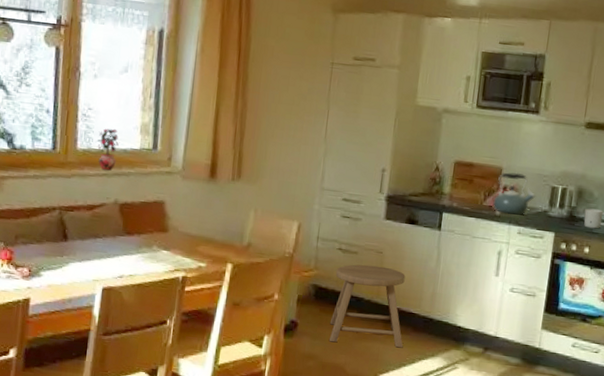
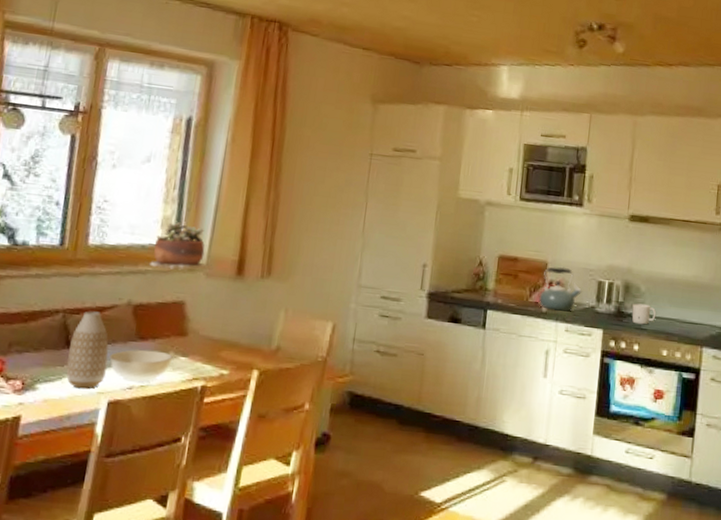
vase: none [65,208,100,276] -> present [66,311,109,388]
potted flower: present [97,128,119,172] -> none [111,222,136,269]
bowl: none [101,243,156,272] -> present [109,349,173,383]
succulent plant: none [127,128,188,174] -> present [145,222,213,271]
stool: present [329,264,406,348] -> none [365,368,449,461]

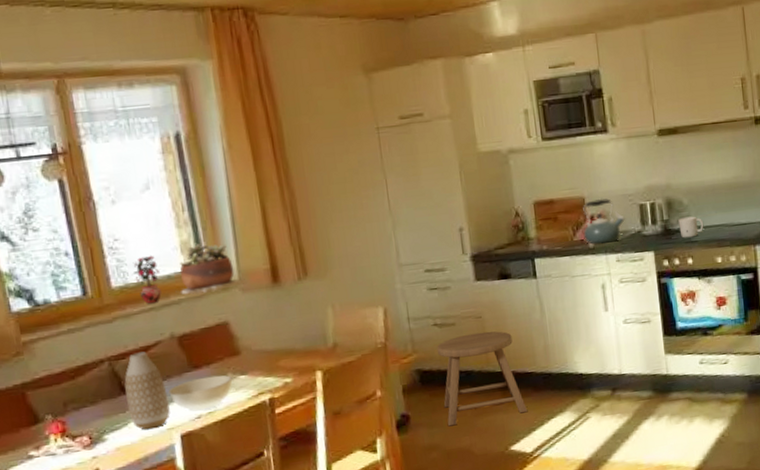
potted flower: none [111,222,136,269] -> present [132,255,162,305]
stool: none [365,368,449,461] -> present [436,331,528,427]

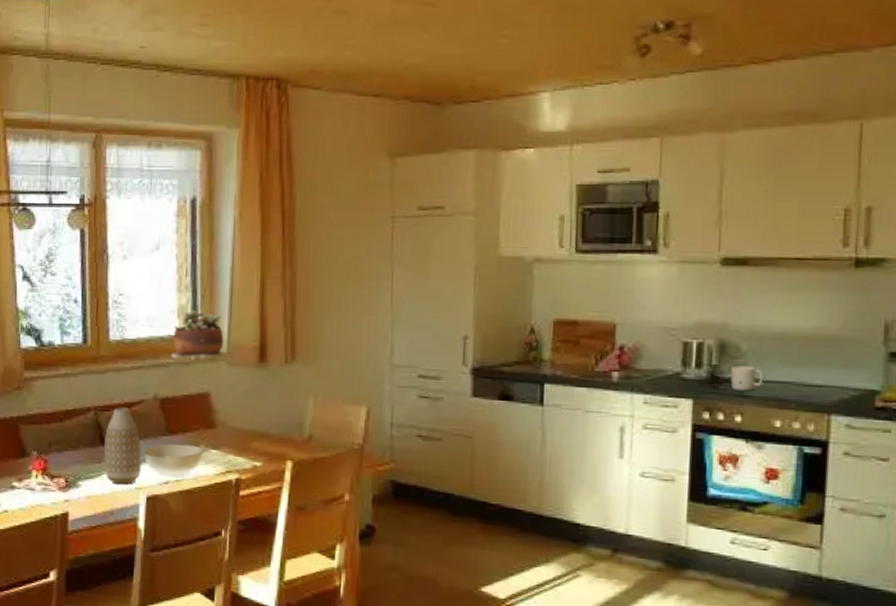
potted flower: present [132,255,162,305] -> none [130,314,155,363]
stool: present [436,331,528,427] -> none [414,453,508,554]
kettle: present [583,198,626,245] -> none [607,327,664,382]

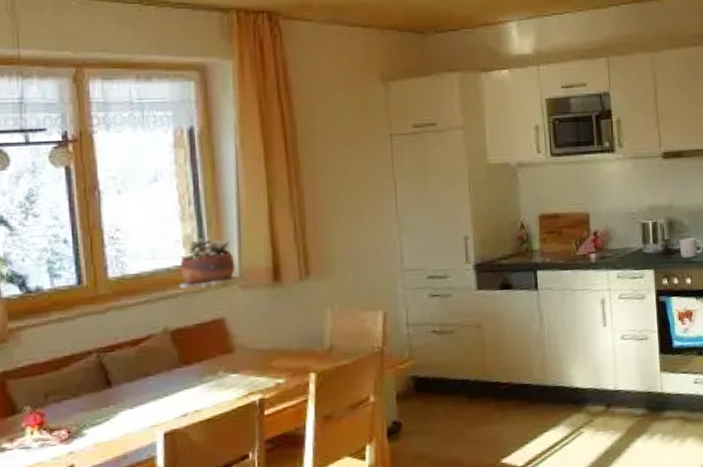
vase: present [104,407,142,484] -> none [111,345,155,426]
bowl: present [143,444,204,477] -> none [156,372,224,409]

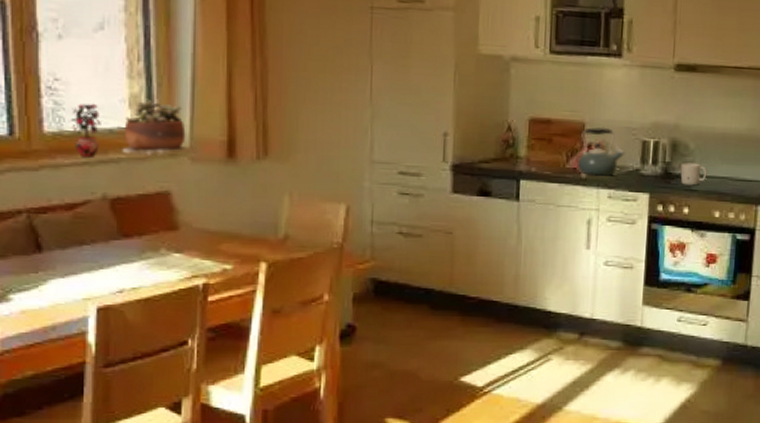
potted flower: none [131,247,159,298] -> present [70,103,101,159]
kettle: none [586,215,628,261] -> present [577,127,626,177]

